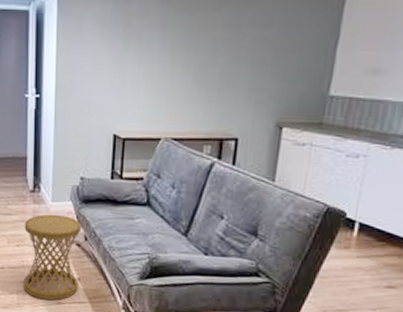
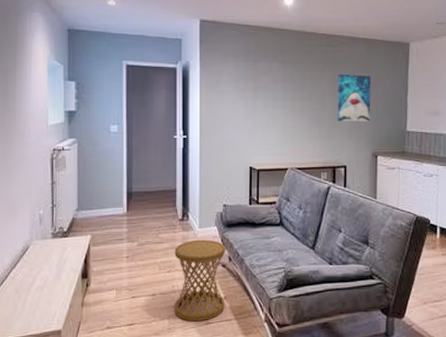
wall art: none [231,15,287,81] -> present [337,73,372,122]

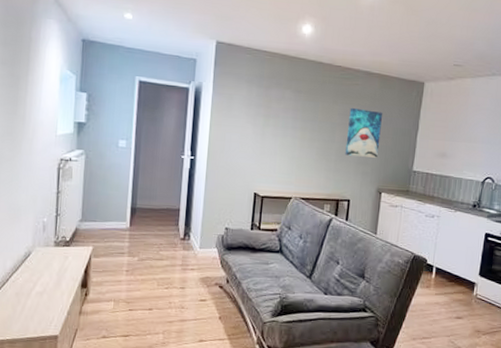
side table: present [174,239,226,322] -> none [169,259,225,339]

